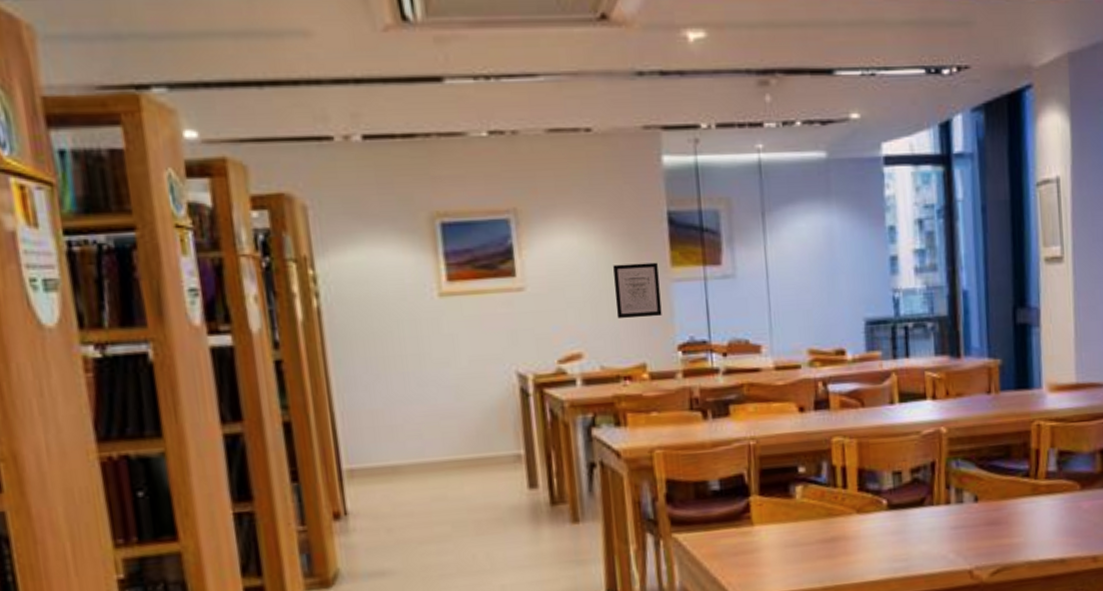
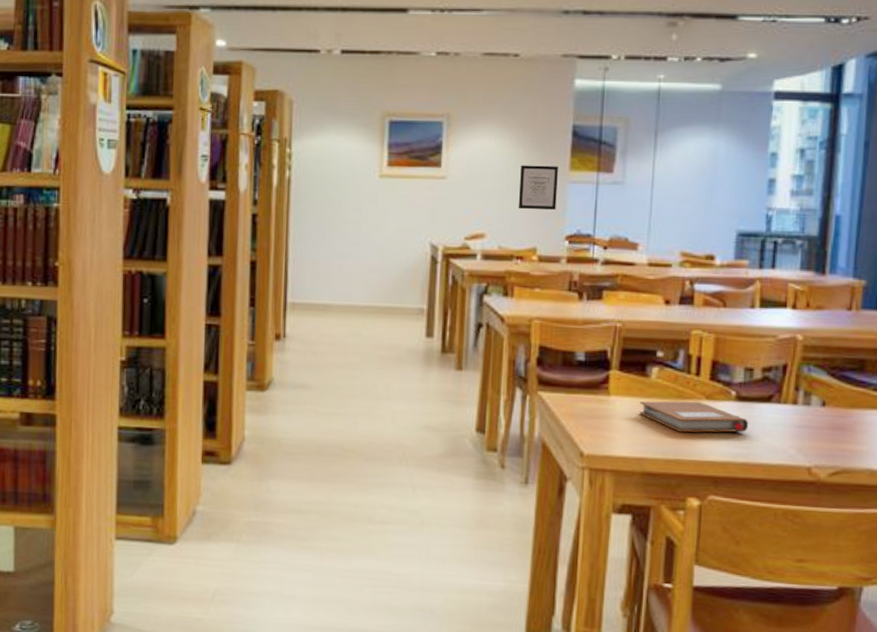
notebook: none [787,516,905,555] -> present [639,401,749,433]

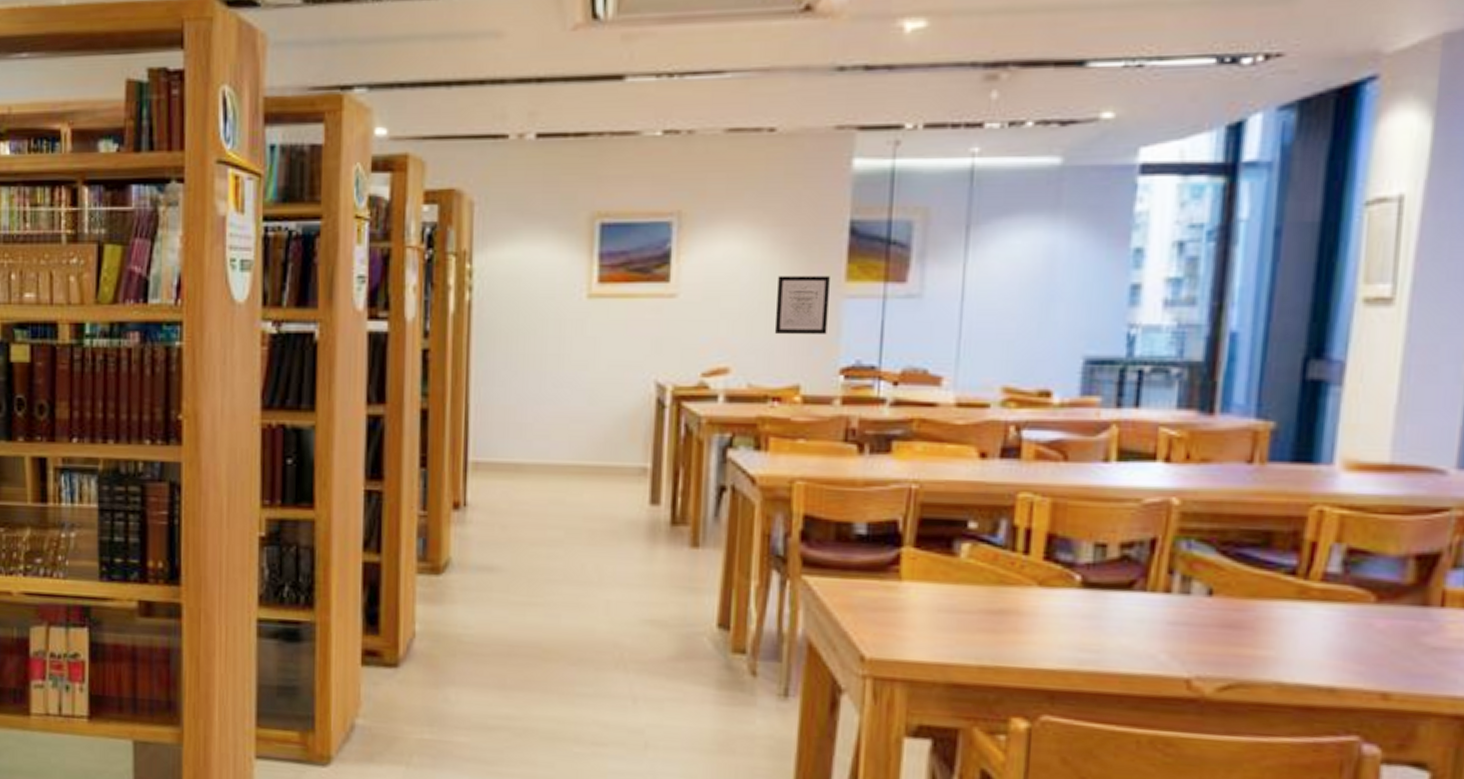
notebook: present [639,401,749,433] -> none [943,588,1100,631]

